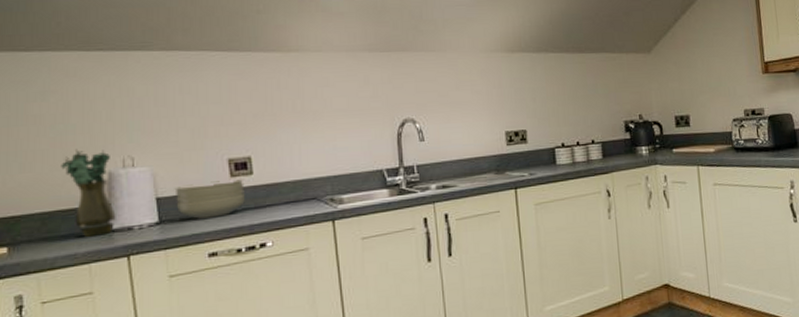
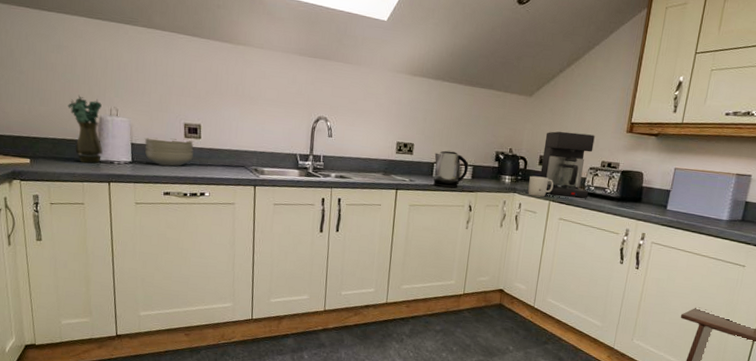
kettle: none [553,130,597,176] -> present [433,150,469,189]
mug: none [669,139,699,164] -> present [528,175,554,197]
coffee maker: none [675,82,739,159] -> present [540,131,595,199]

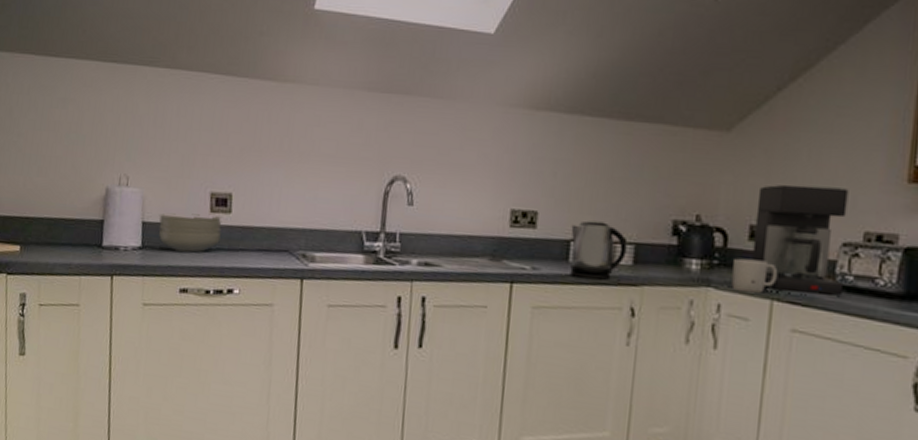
vase: present [68,94,103,164] -> none [69,159,110,251]

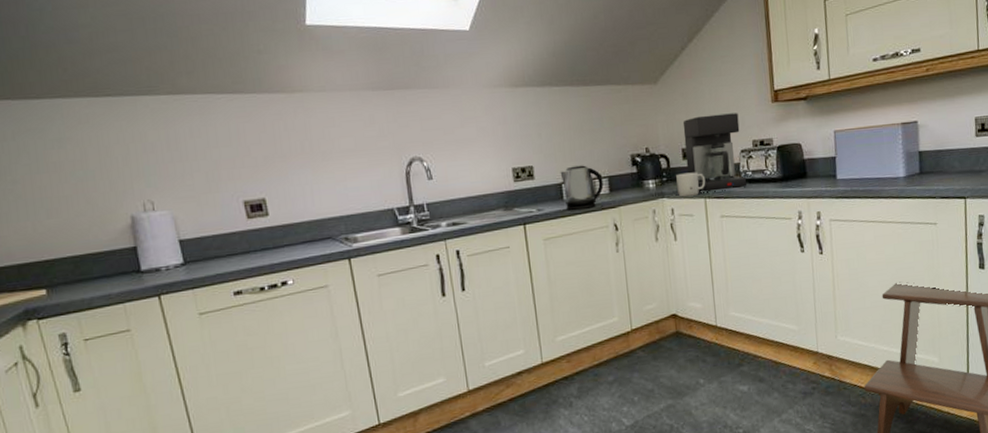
bowl: present [158,213,222,253] -> none [195,220,264,259]

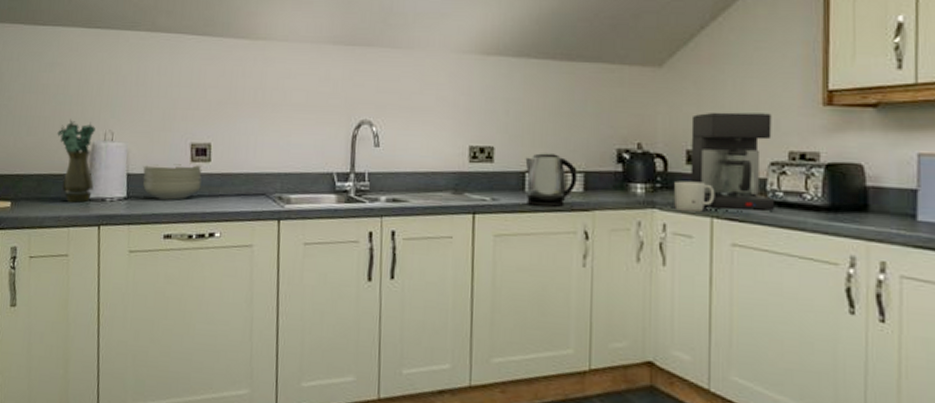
vase: none [85,194,144,278] -> present [57,118,95,203]
bowl: none [195,220,264,259] -> present [142,164,203,200]

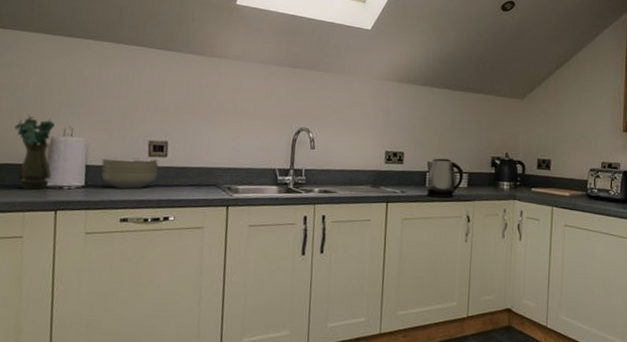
mug: present [674,180,715,212] -> none [528,180,555,202]
coffee maker: present [690,112,774,212] -> none [539,133,592,203]

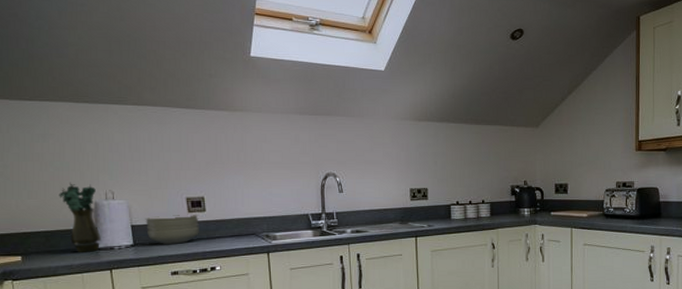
kettle: present [426,158,464,199] -> none [450,191,486,229]

